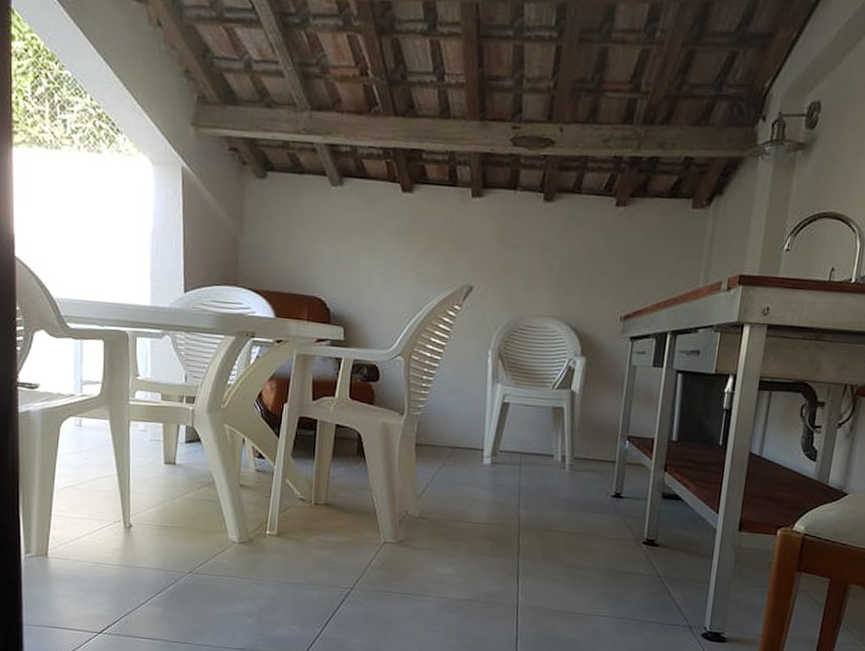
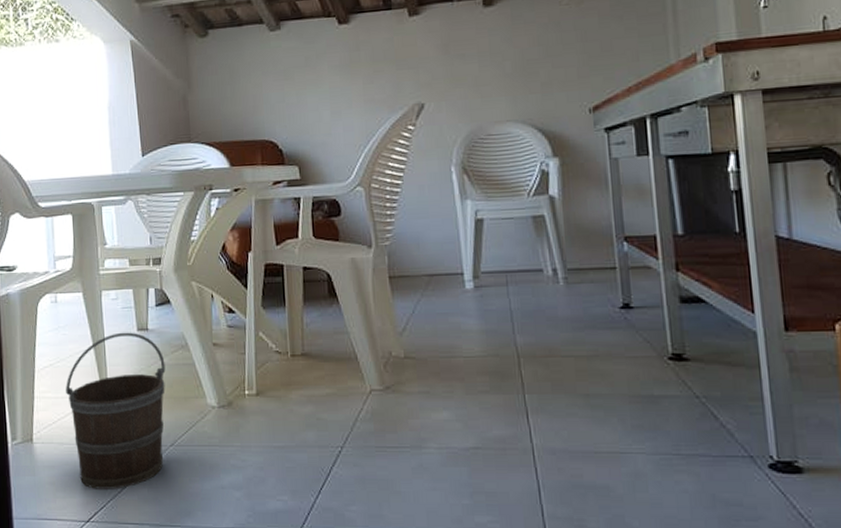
bucket: none [86,463,190,607] -> present [66,332,166,489]

